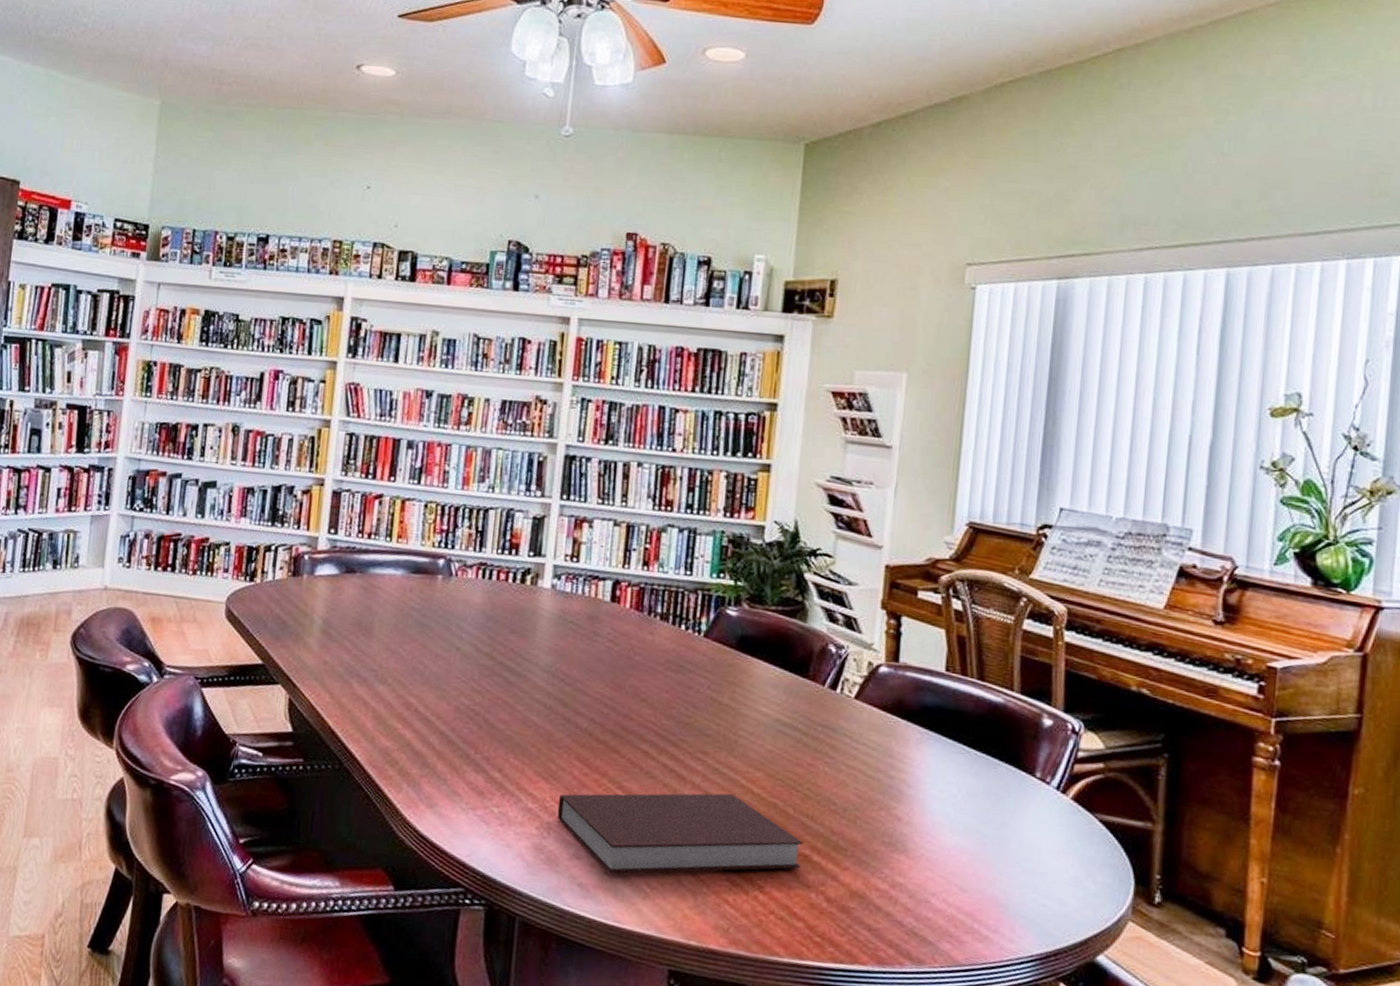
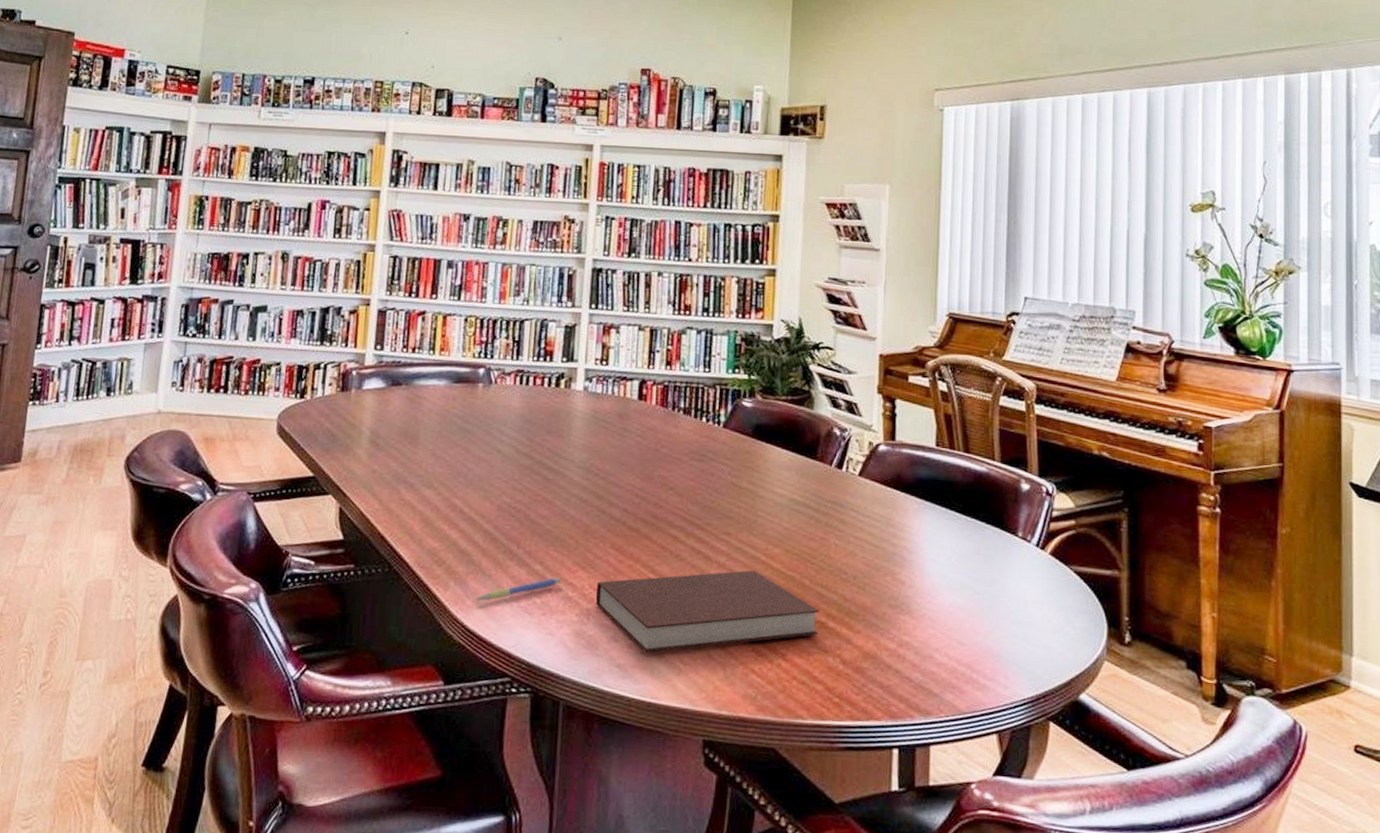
pen: none [429,786,521,807] -> present [476,577,561,601]

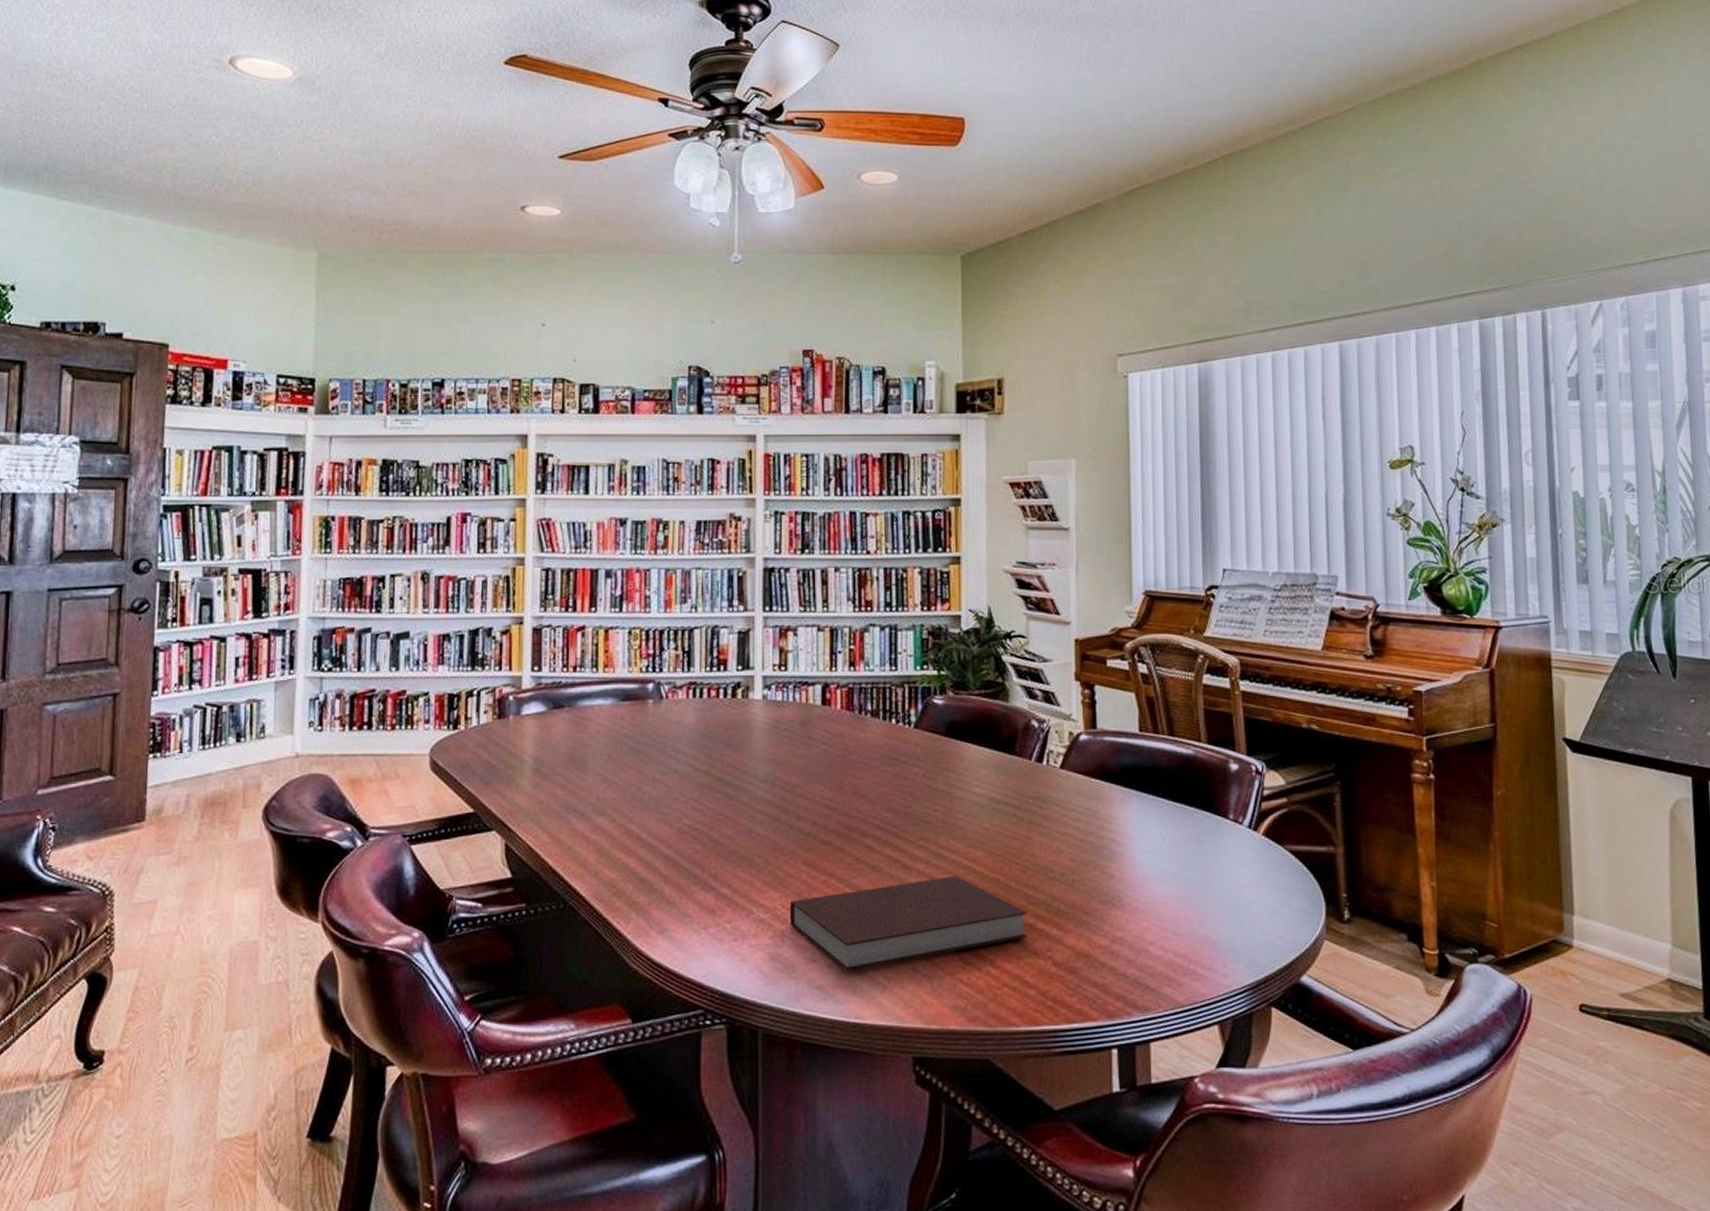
pen: present [476,577,561,601] -> none [660,899,751,932]

